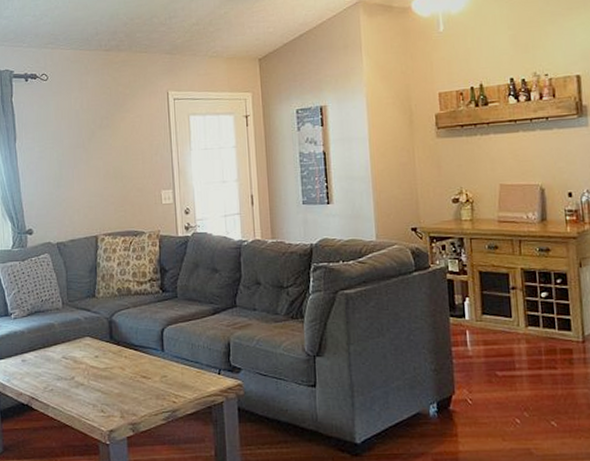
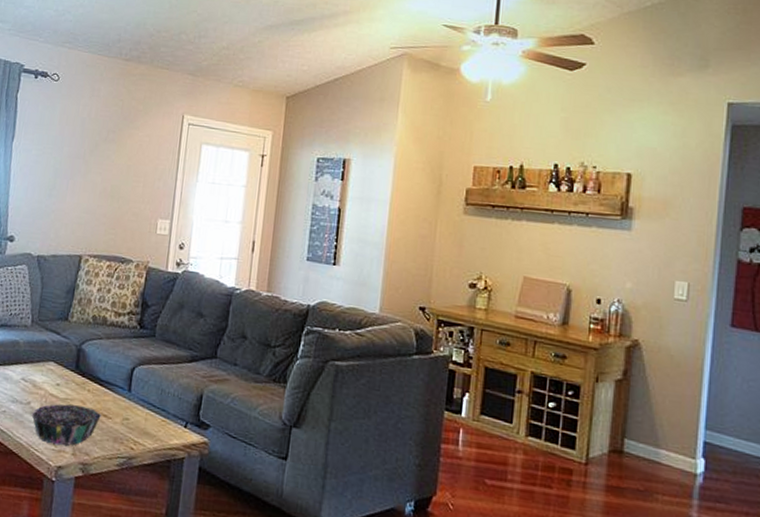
decorative bowl: none [77,372,142,412] -> present [31,404,102,447]

